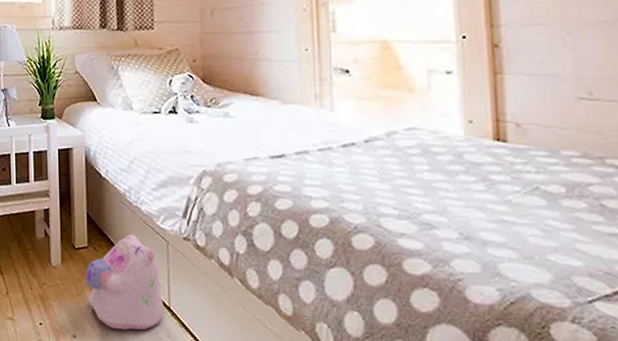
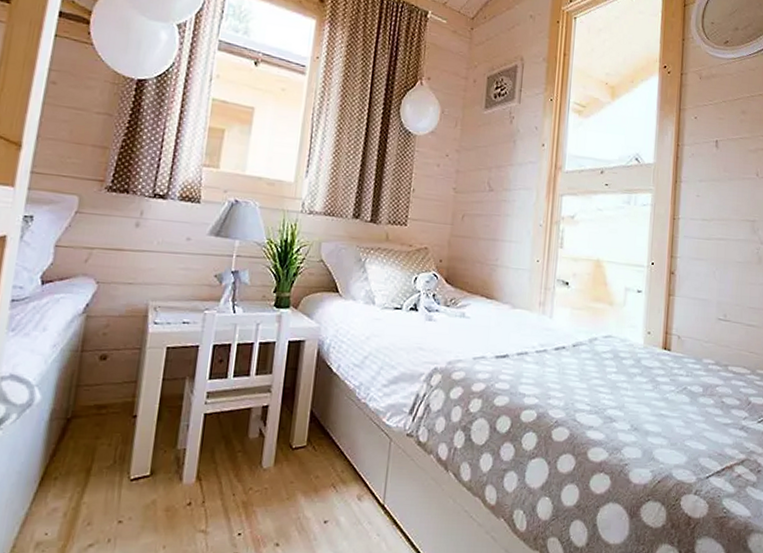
plush toy: present [86,233,164,331] -> none [299,431,379,533]

